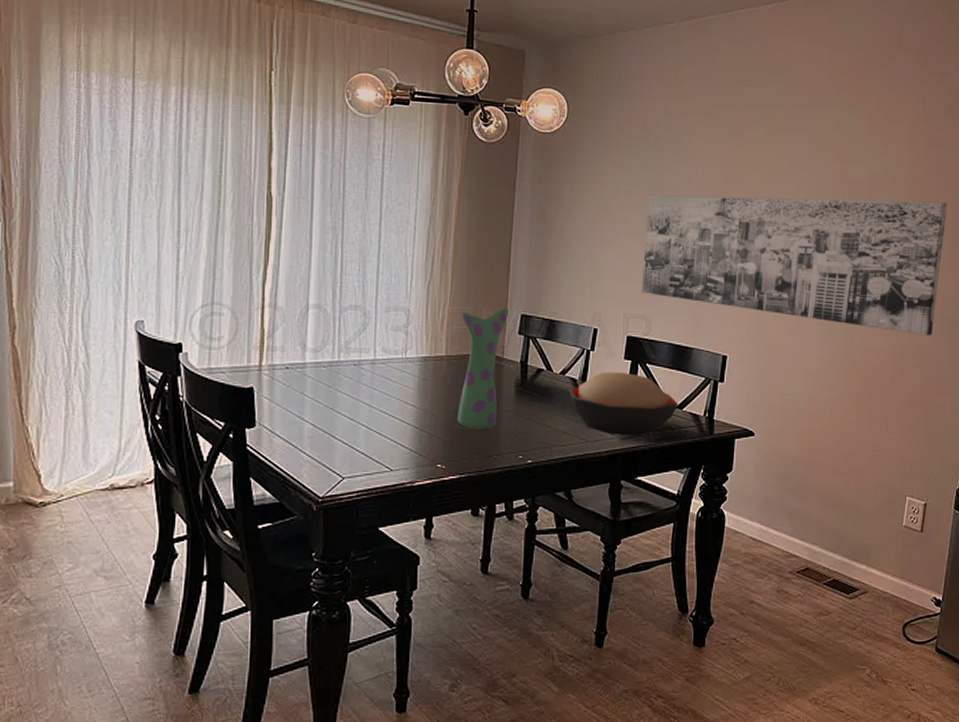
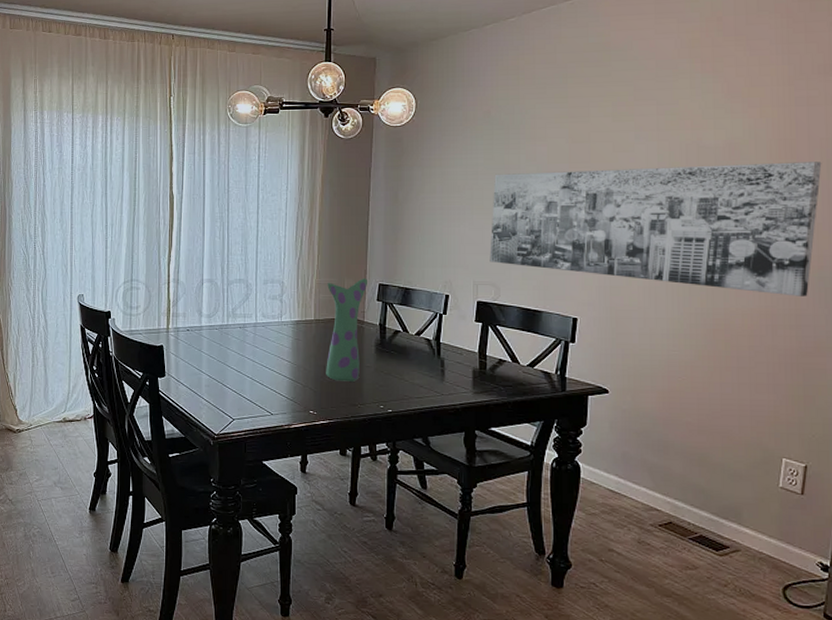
decorative bowl: present [568,371,678,435] -> none [423,333,529,390]

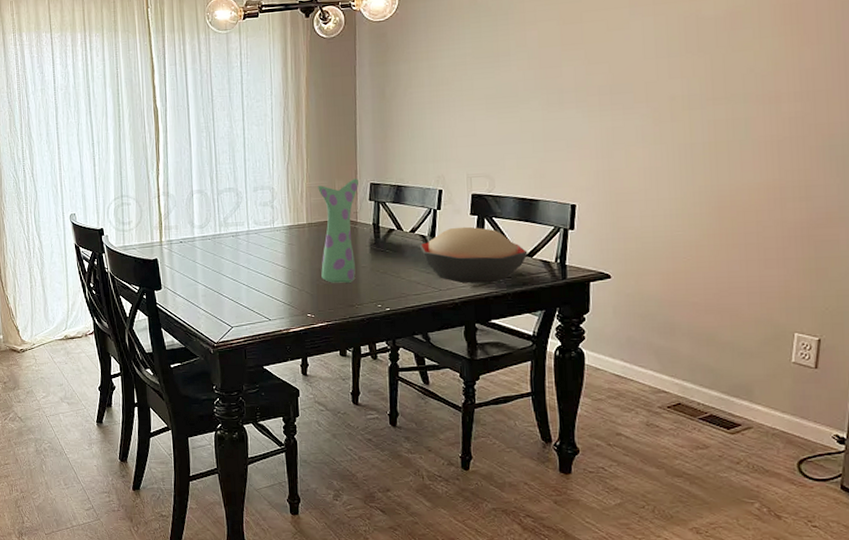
decorative bowl: none [423,333,529,390] -> present [419,226,528,284]
wall art: present [489,162,822,296] -> none [482,24,831,167]

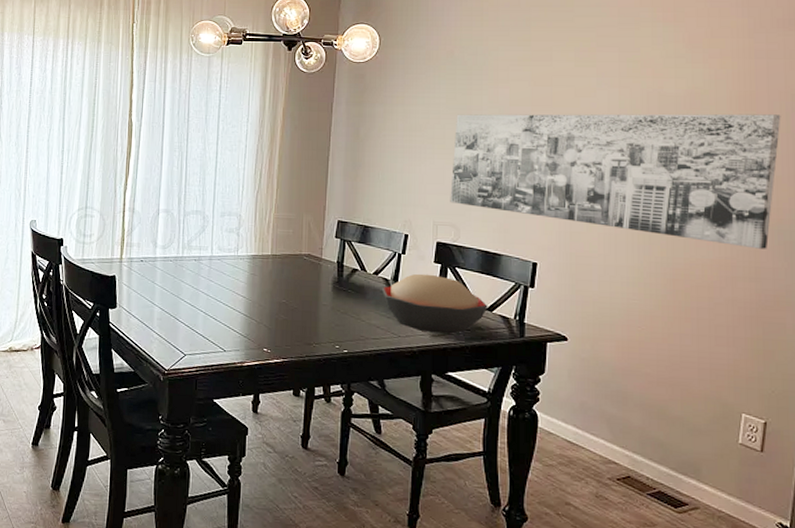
vase: present [318,178,358,283] -> none [281,214,326,320]
wall art: none [482,24,831,167] -> present [450,113,781,249]

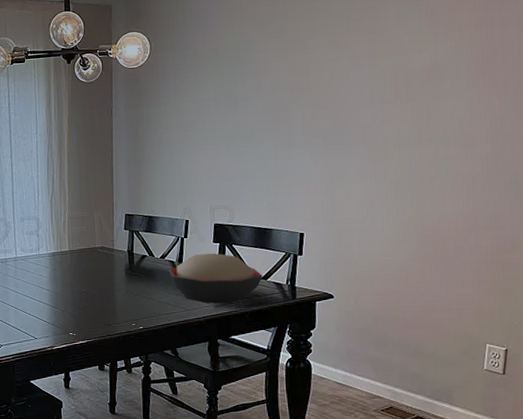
wall art: present [450,113,781,249] -> none [223,77,515,201]

